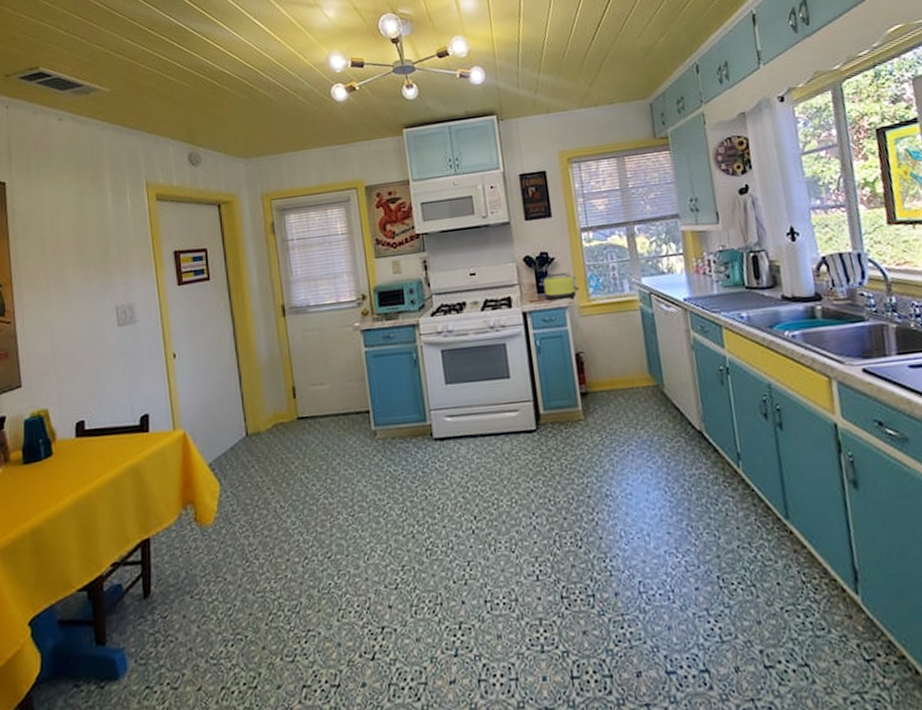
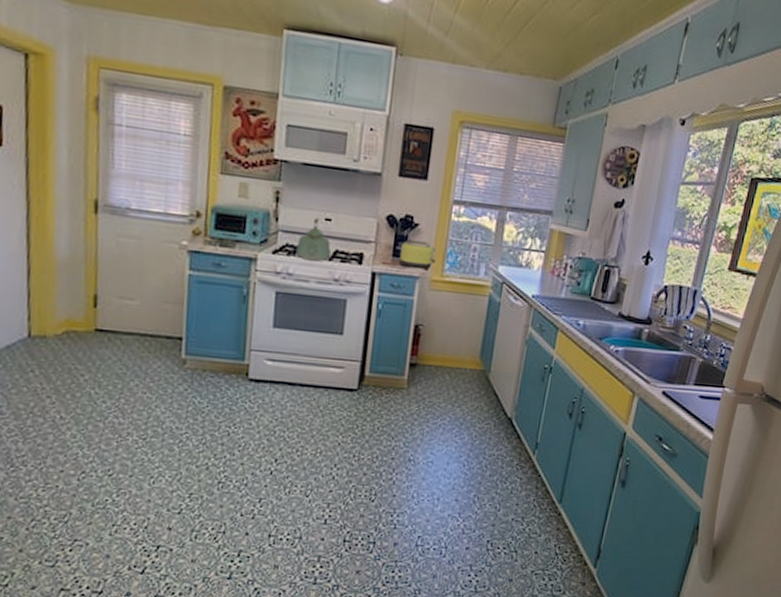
kettle: none [450,275,482,316] -> present [295,217,331,262]

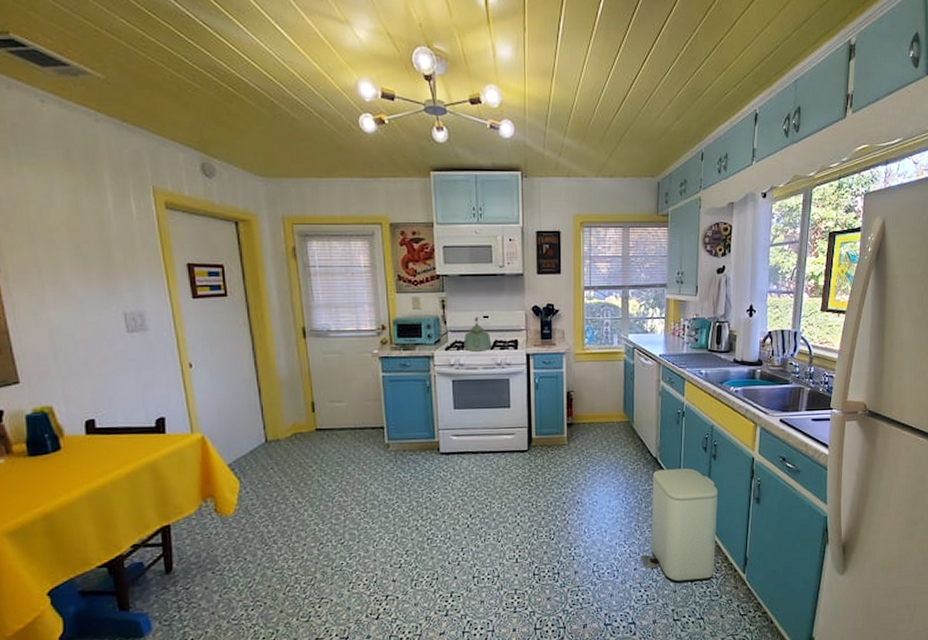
toaster: present [398,239,437,271] -> none [546,323,576,347]
pedal bin: none [475,433,579,573] -> present [641,468,719,584]

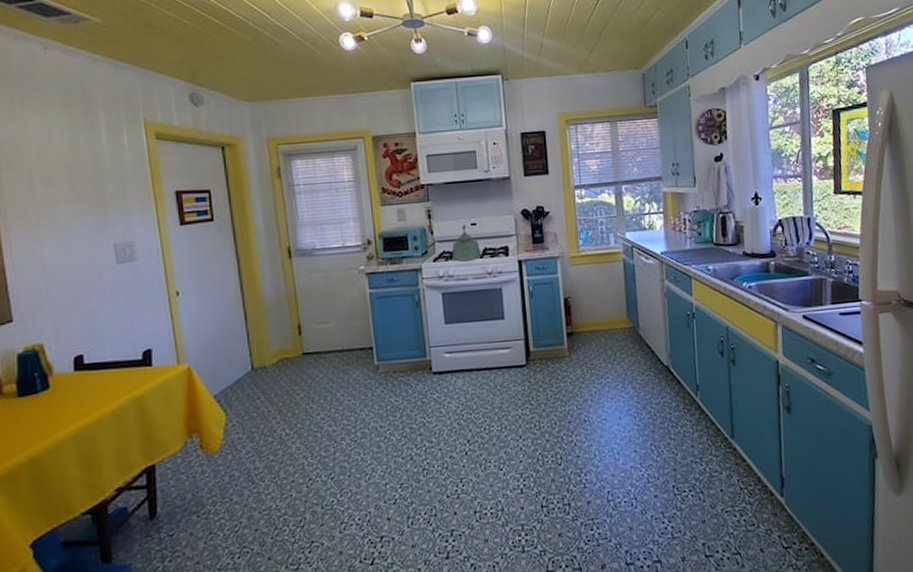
pedal bin: present [641,468,719,584] -> none [660,376,748,512]

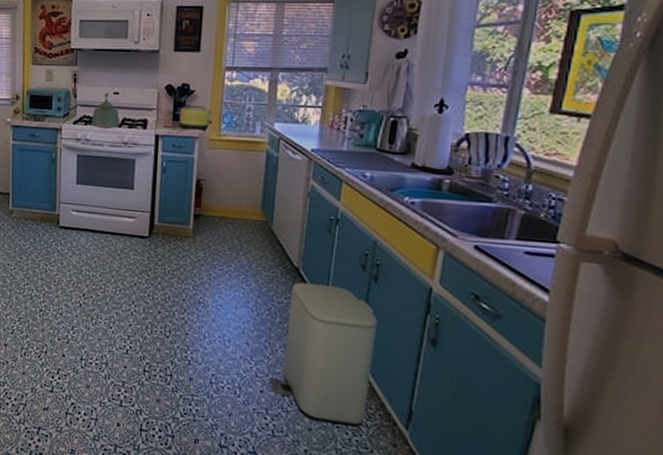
toaster: none [538,225,570,251] -> present [178,104,213,131]
pedal bin: none [660,376,748,512] -> present [269,282,378,428]

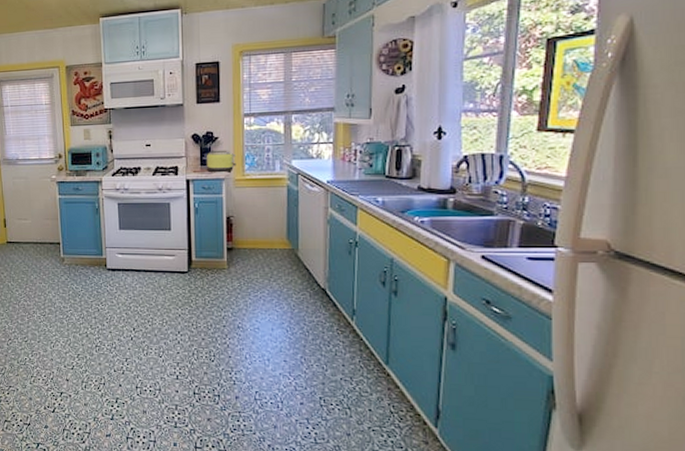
kettle: present [91,92,120,129] -> none [128,145,154,177]
pedal bin: present [269,282,378,428] -> none [308,302,401,430]

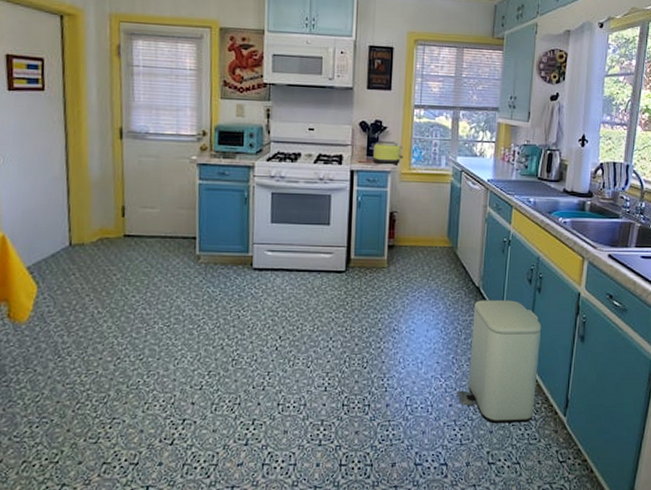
pedal bin: none [308,302,401,430] -> present [457,300,542,424]

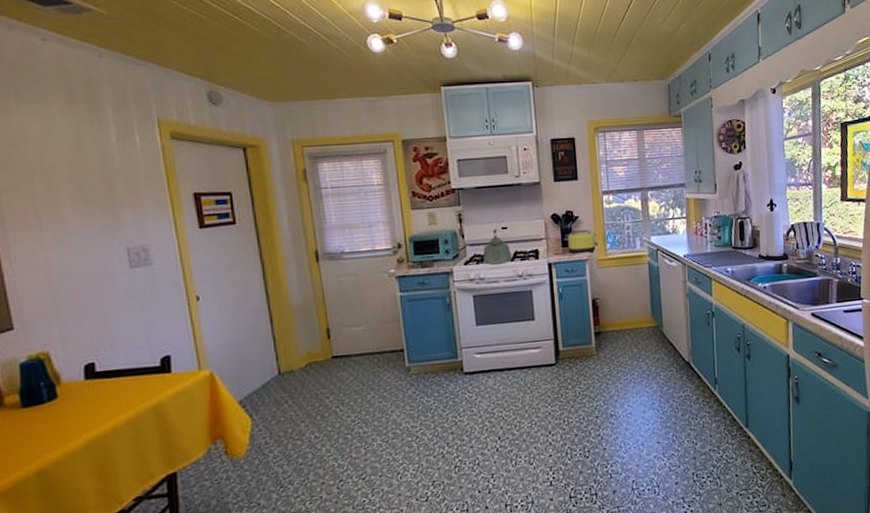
kettle: none [286,128,316,165] -> present [483,228,512,265]
pedal bin: present [457,300,542,424] -> none [681,370,760,496]

